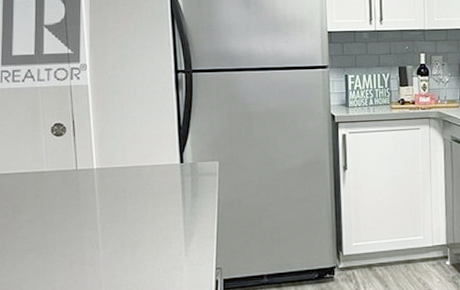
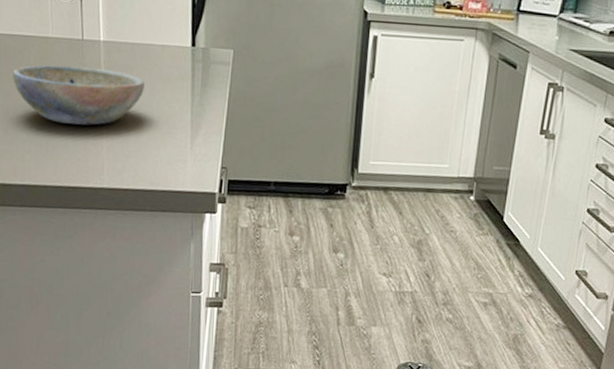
bowl: none [9,193,138,249] -> present [13,64,144,126]

